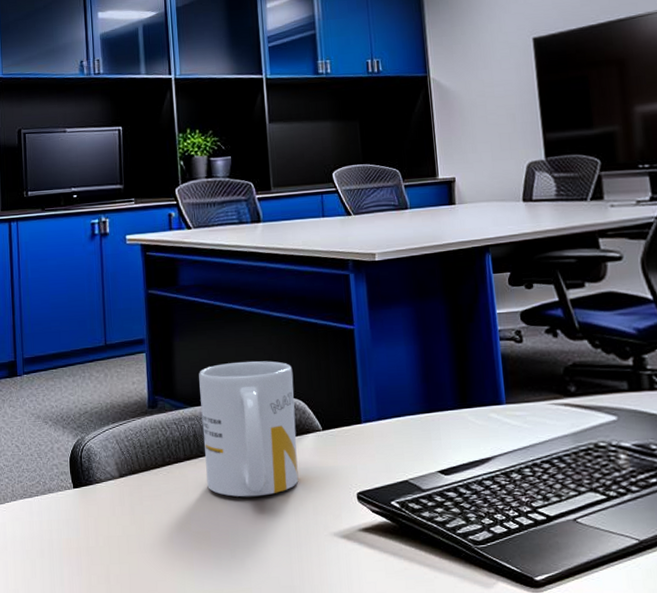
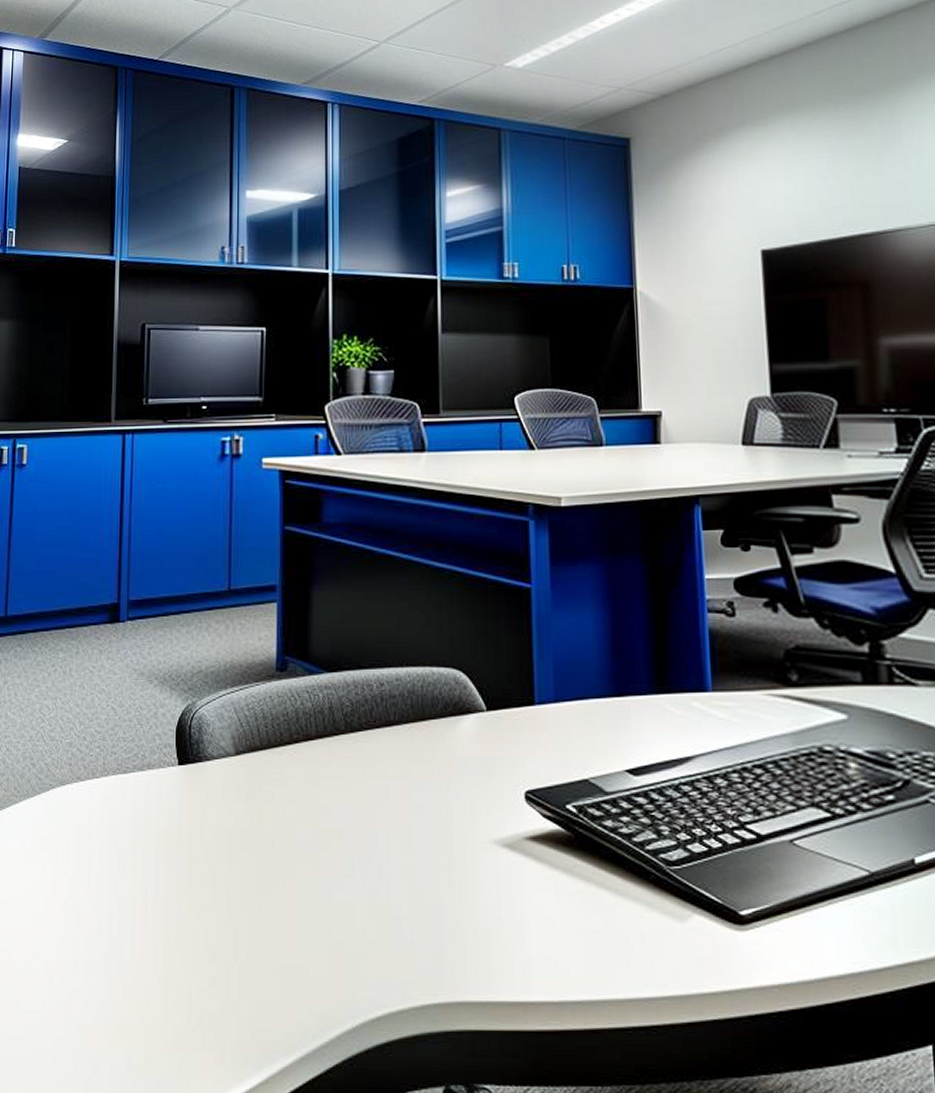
mug: present [199,361,299,497] -> none [340,621,455,789]

